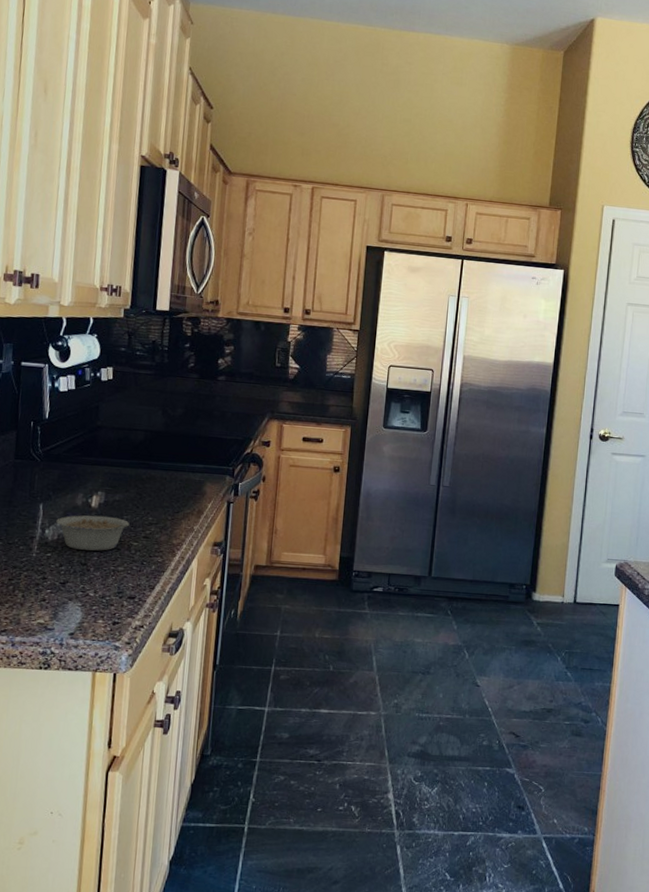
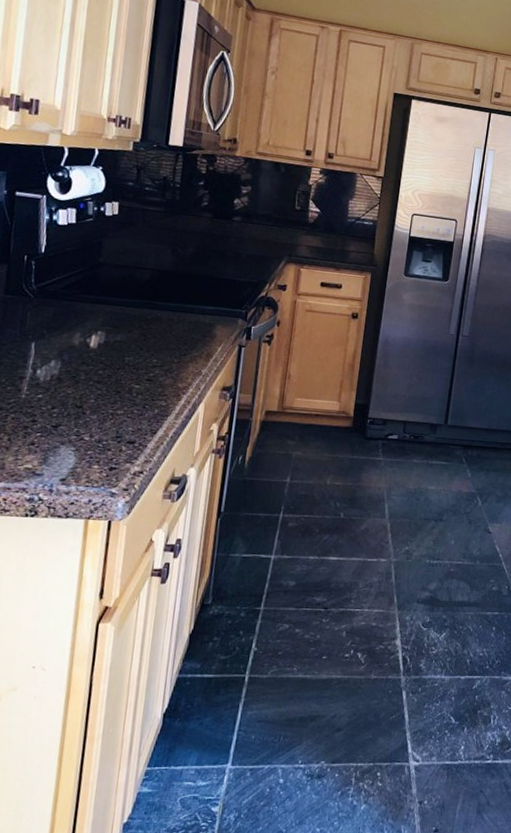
legume: present [56,515,130,551] -> none [49,355,132,393]

